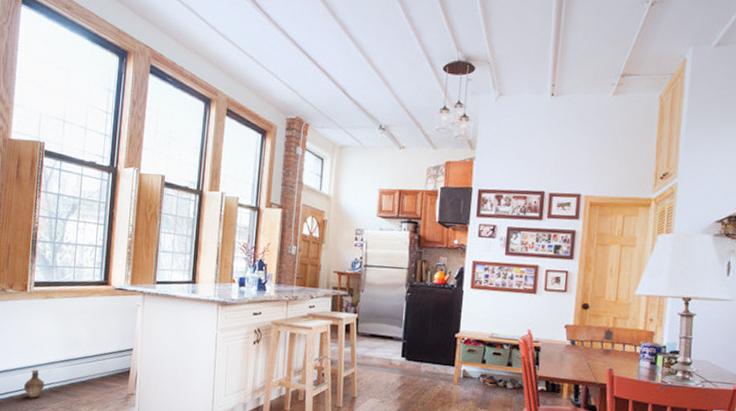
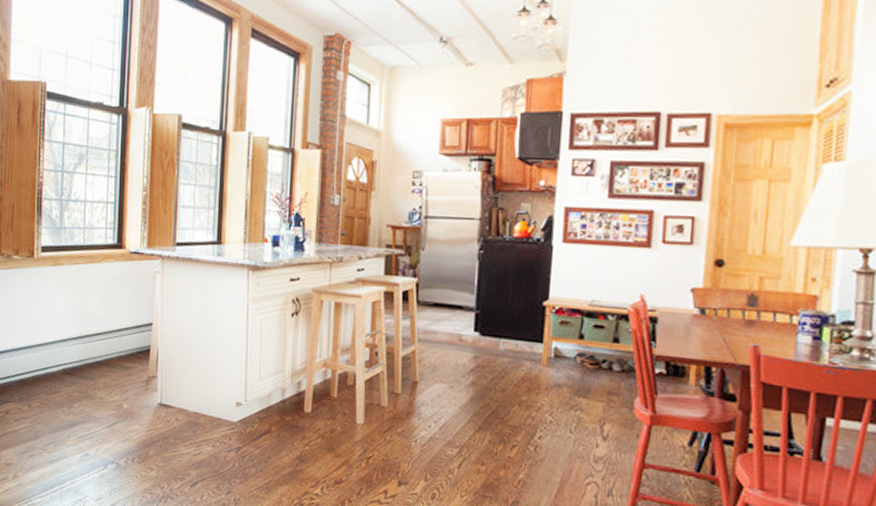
ceramic jug: present [24,369,45,398] -> none [35,348,58,381]

